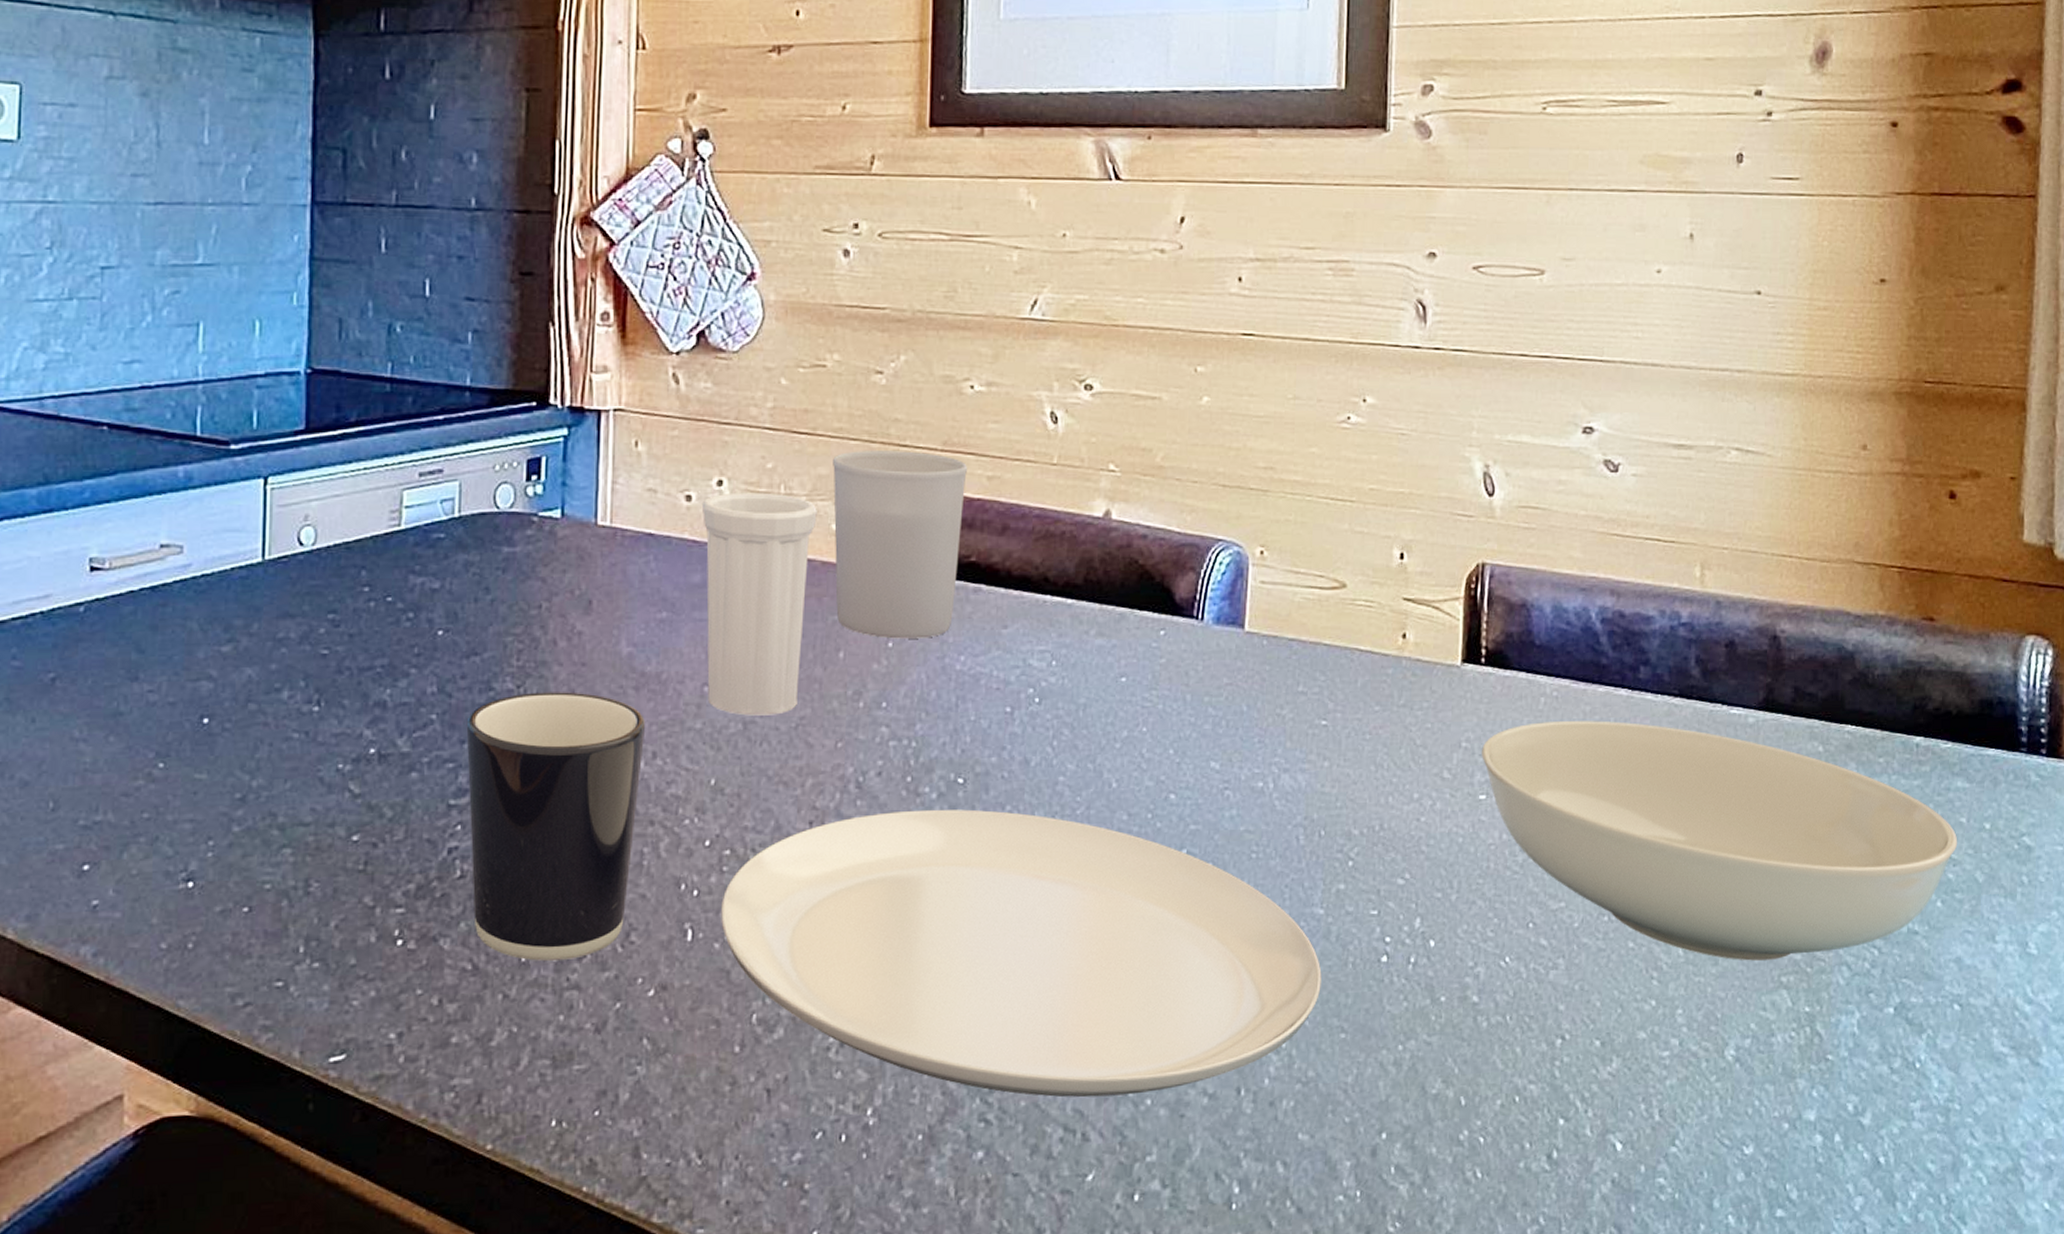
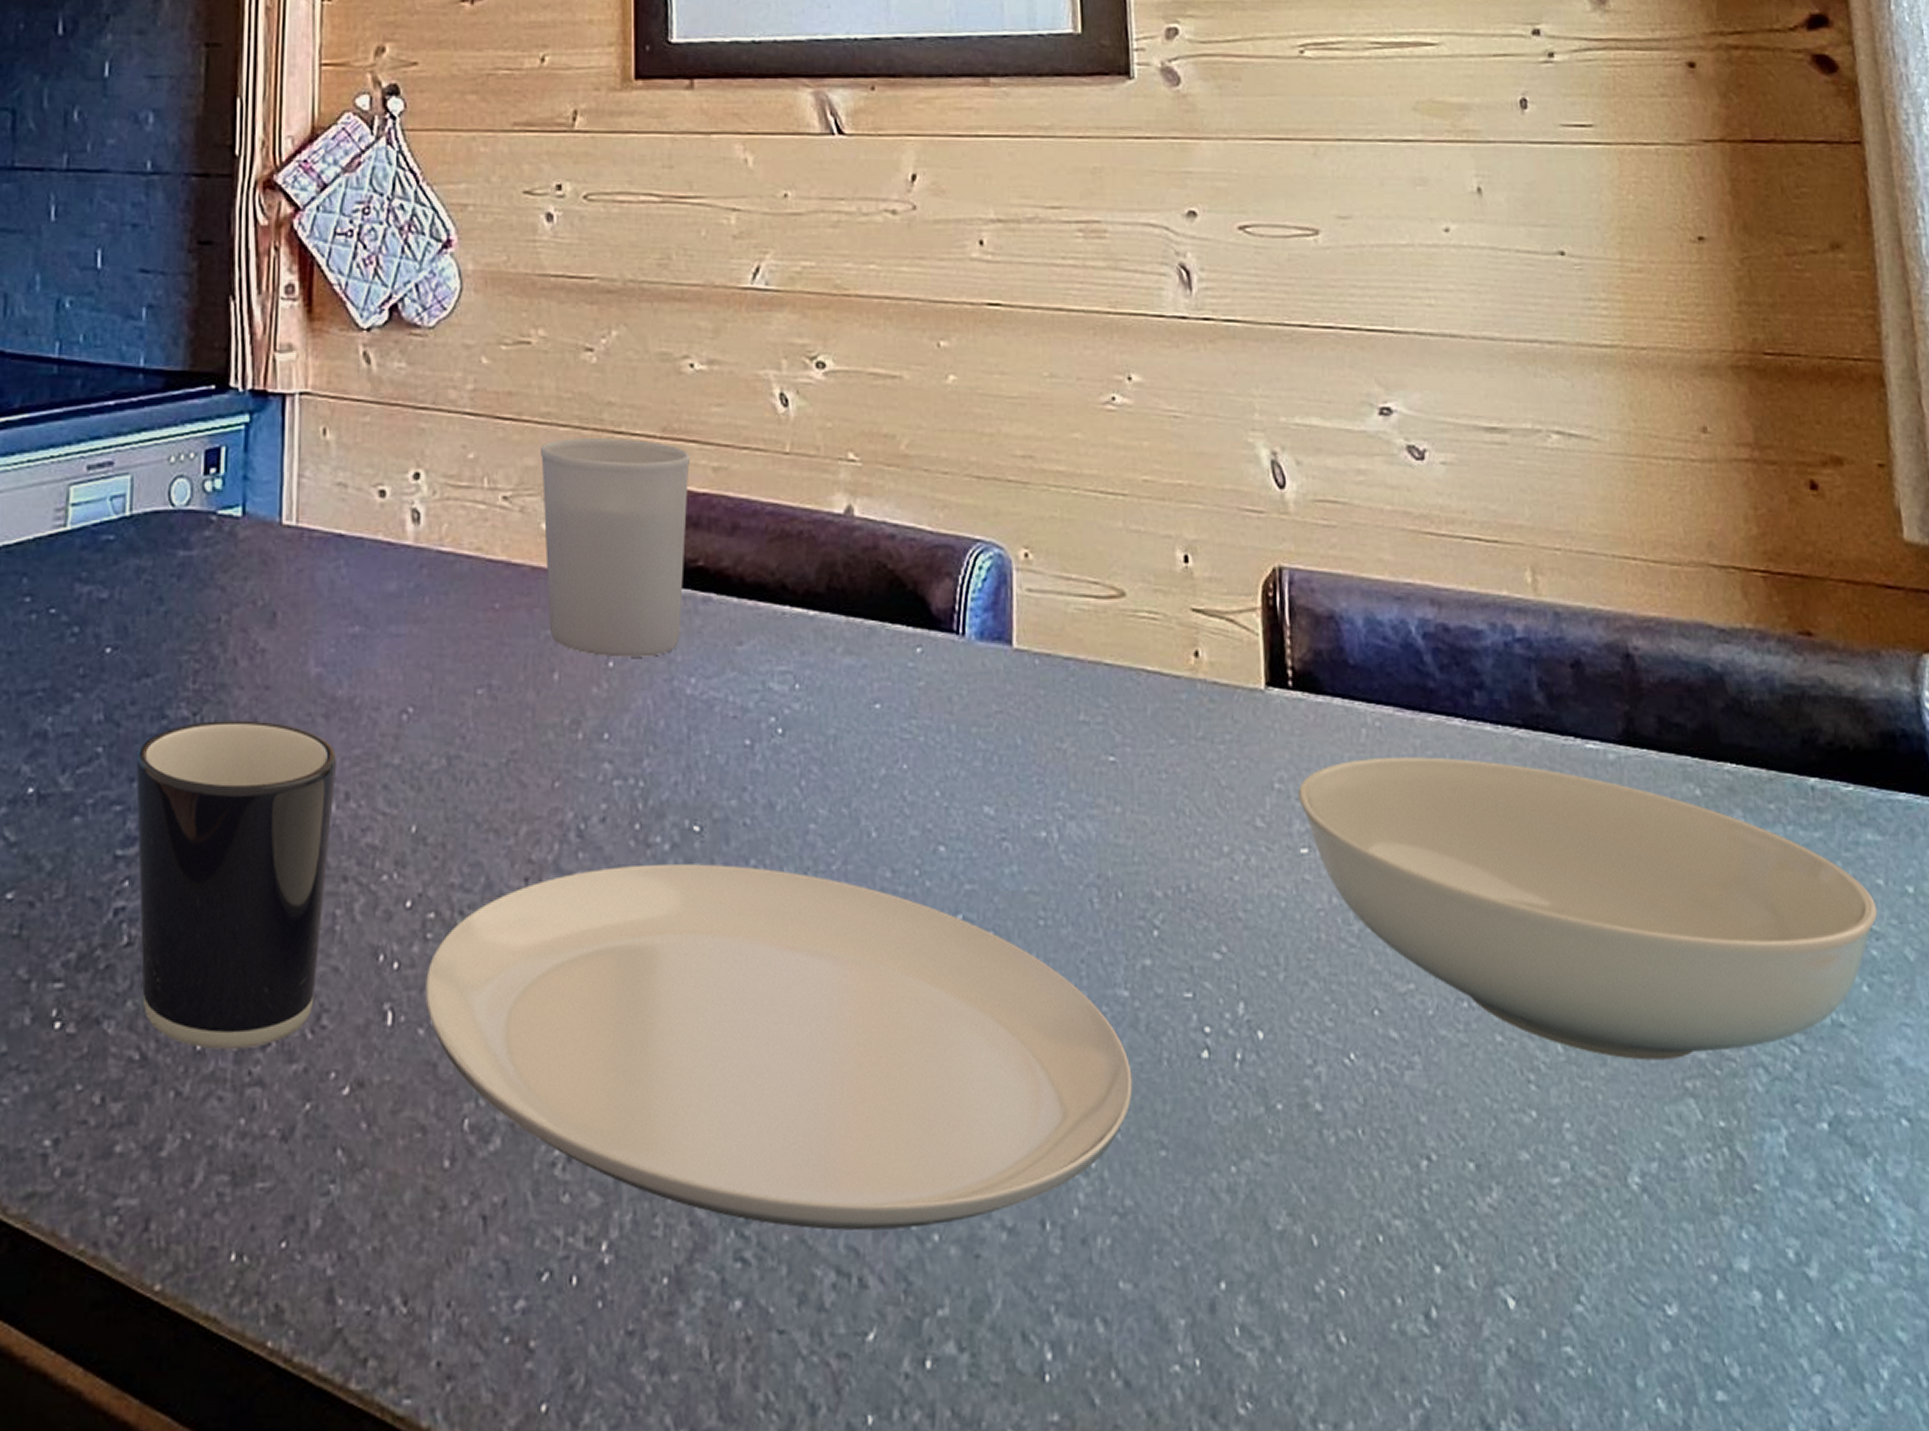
cup: present [701,492,817,716] -> none [396,487,525,749]

